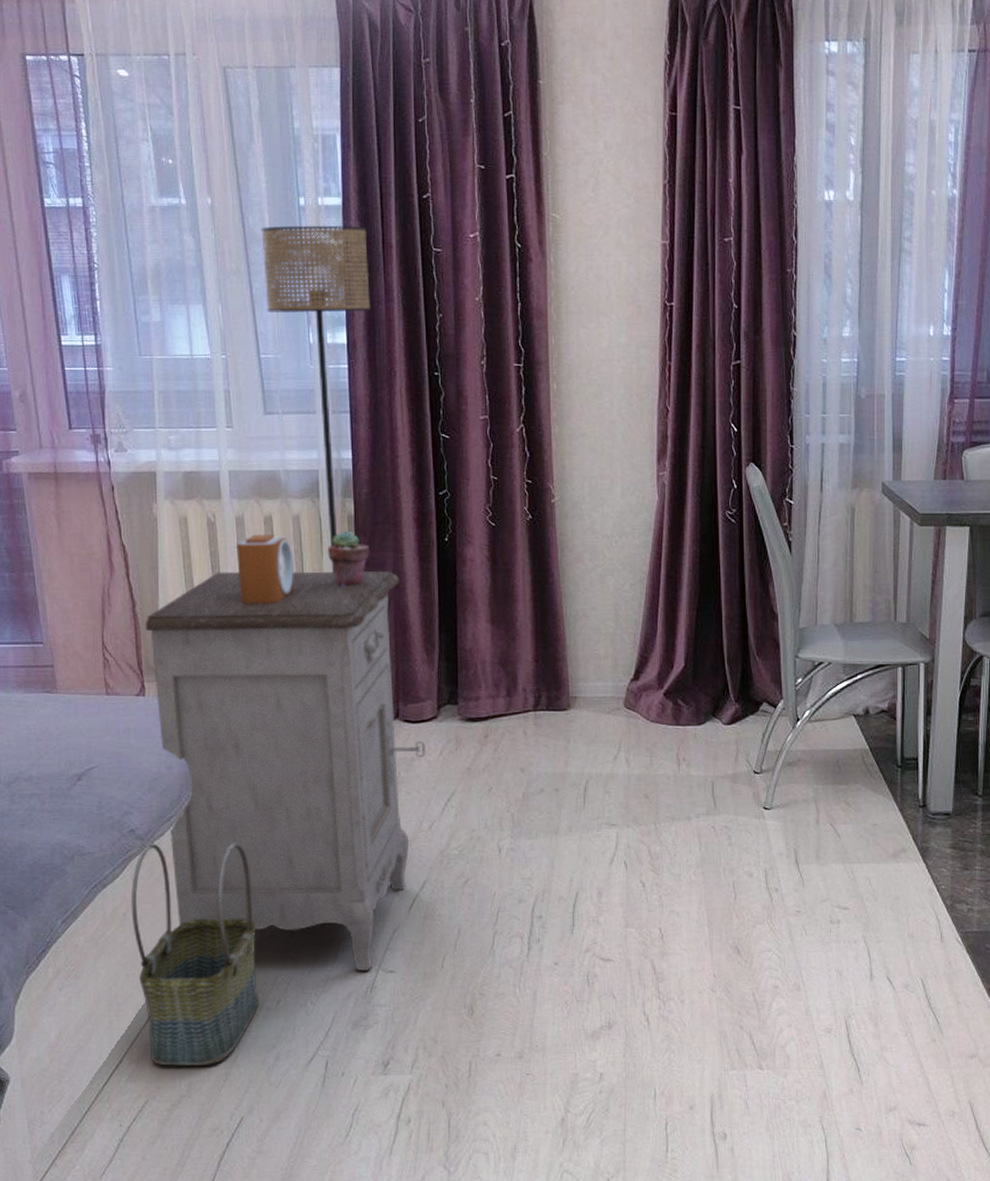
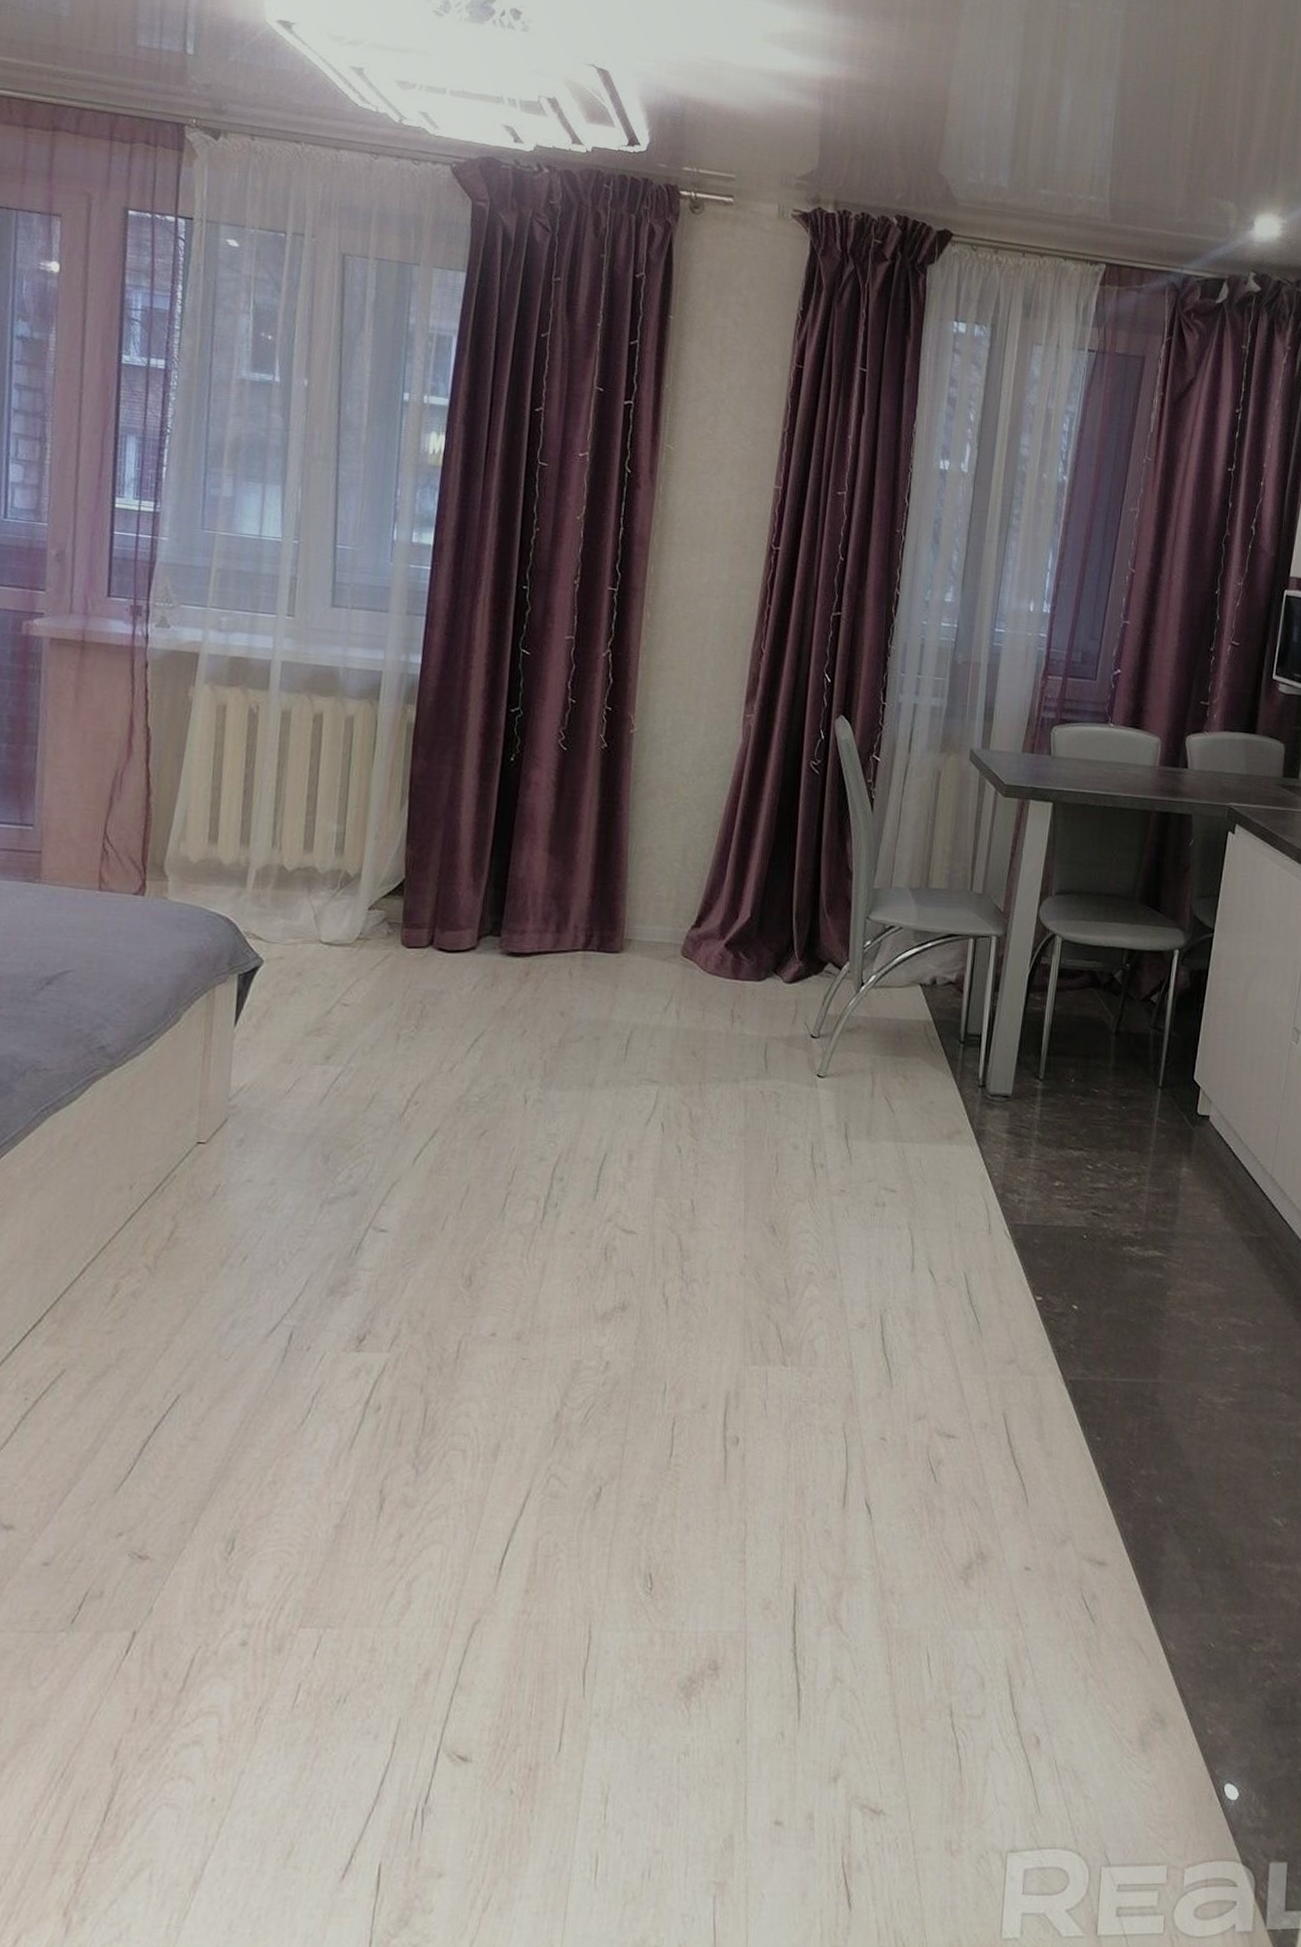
basket: present [130,843,259,1067] -> none [78,1063,235,1331]
nightstand: present [145,571,426,972] -> none [139,767,459,1229]
alarm clock: present [235,534,294,605] -> none [273,732,340,809]
floor lamp: present [261,225,371,573] -> none [350,416,472,782]
potted succulent: present [327,530,370,587] -> none [379,738,427,798]

